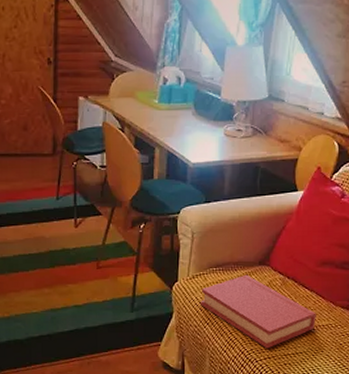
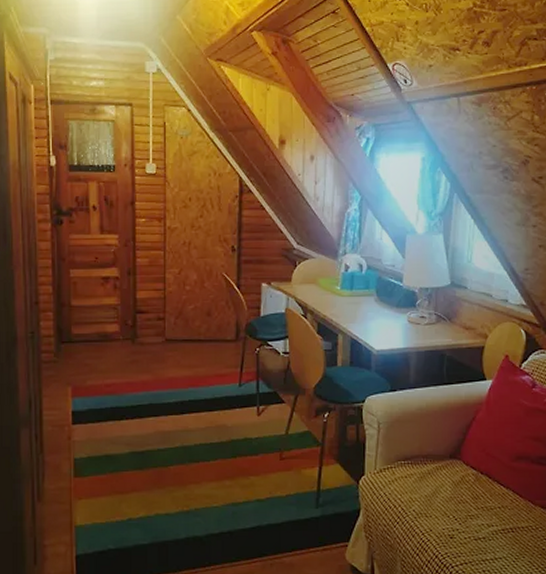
hardback book: present [201,274,316,349] -> none [389,469,515,553]

